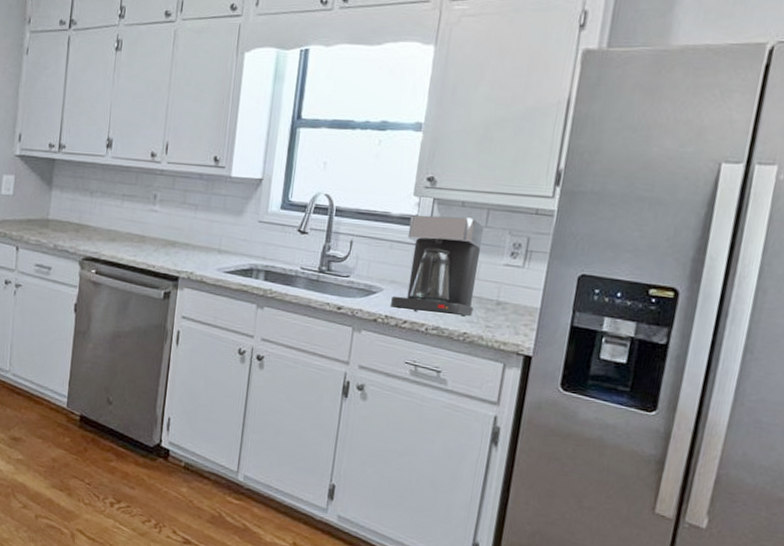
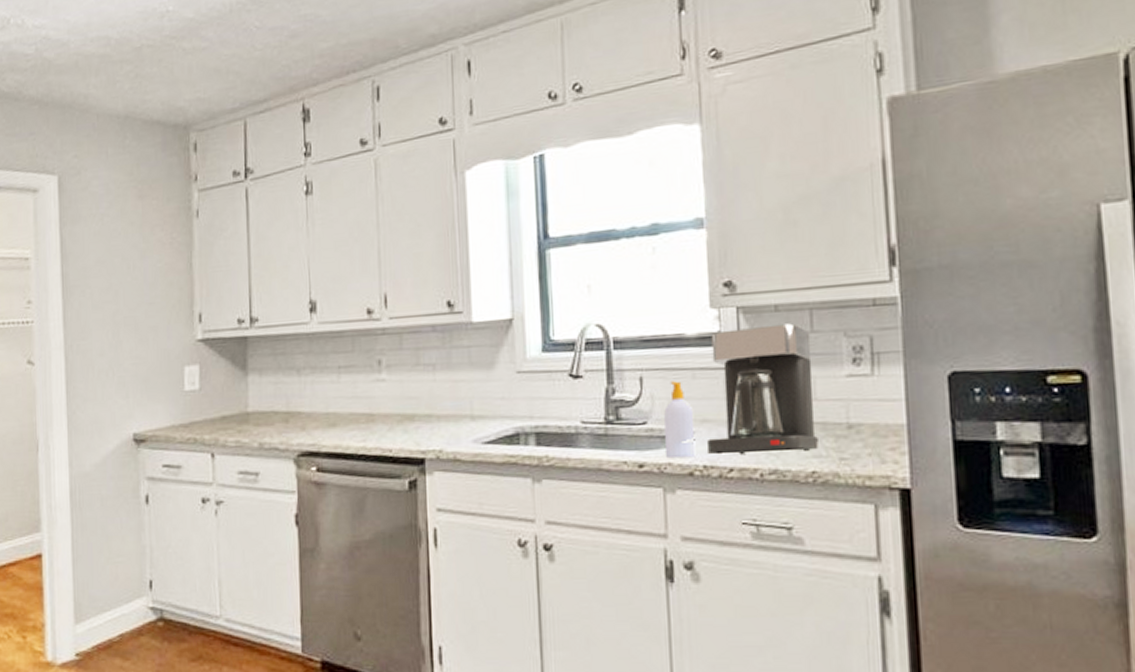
soap bottle: none [359,247,386,308] -> present [664,381,696,459]

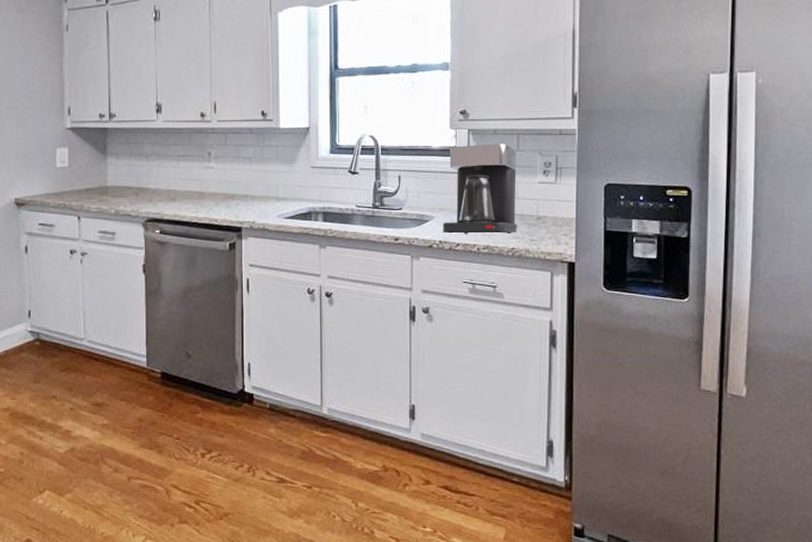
soap bottle: present [664,381,696,459] -> none [414,180,435,235]

